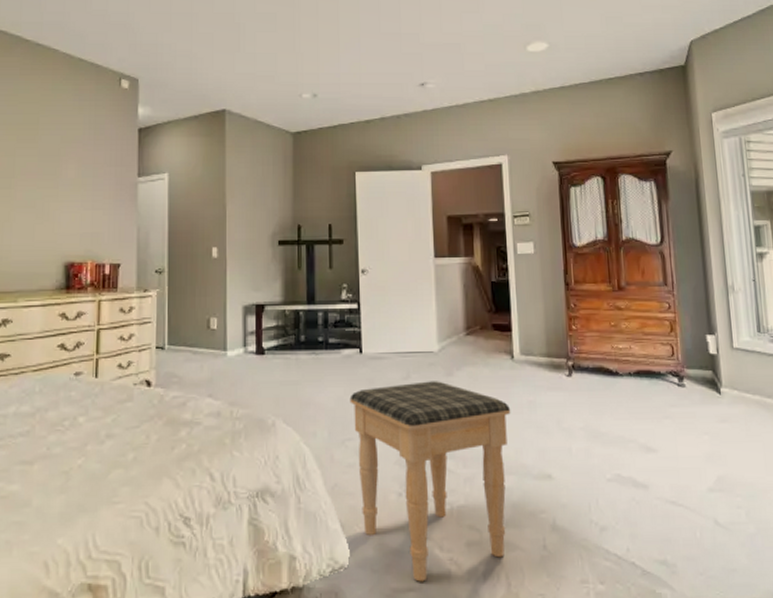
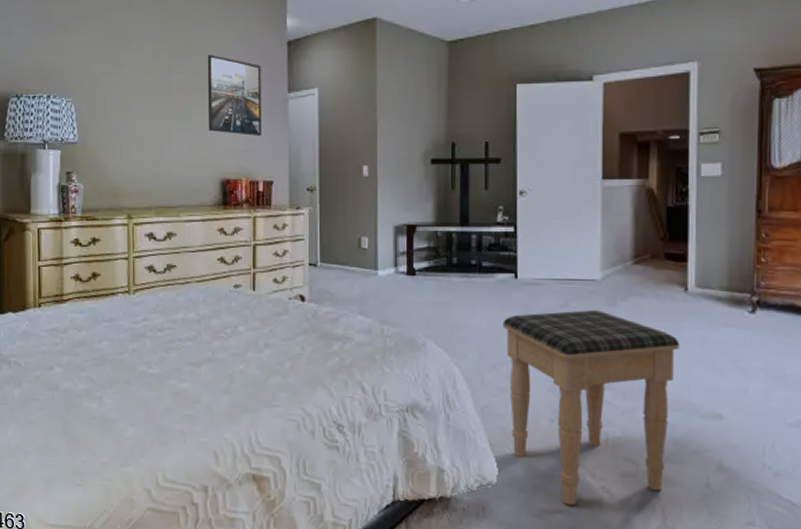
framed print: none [53,140,111,220] -> present [207,55,261,137]

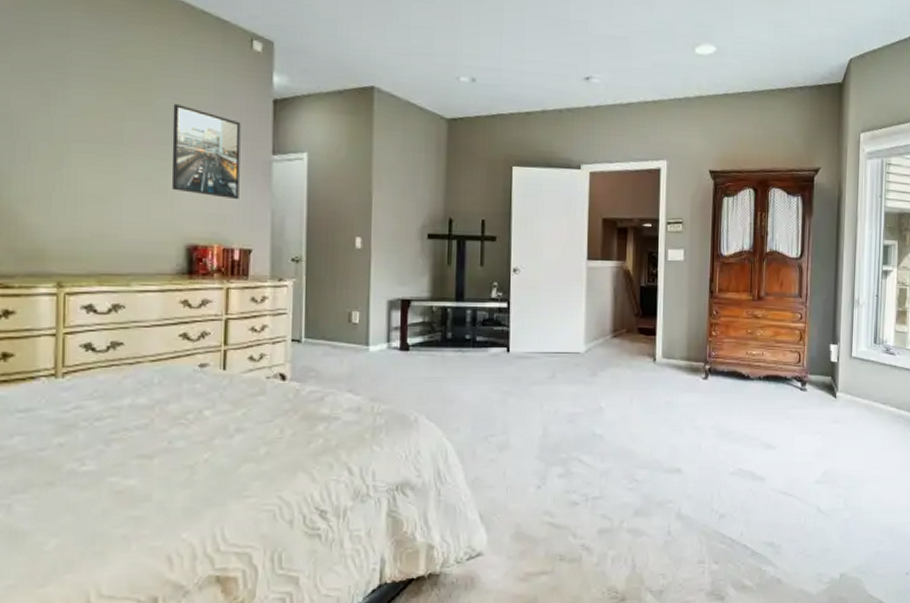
footstool: present [502,310,680,506] -> none [494,381,649,566]

